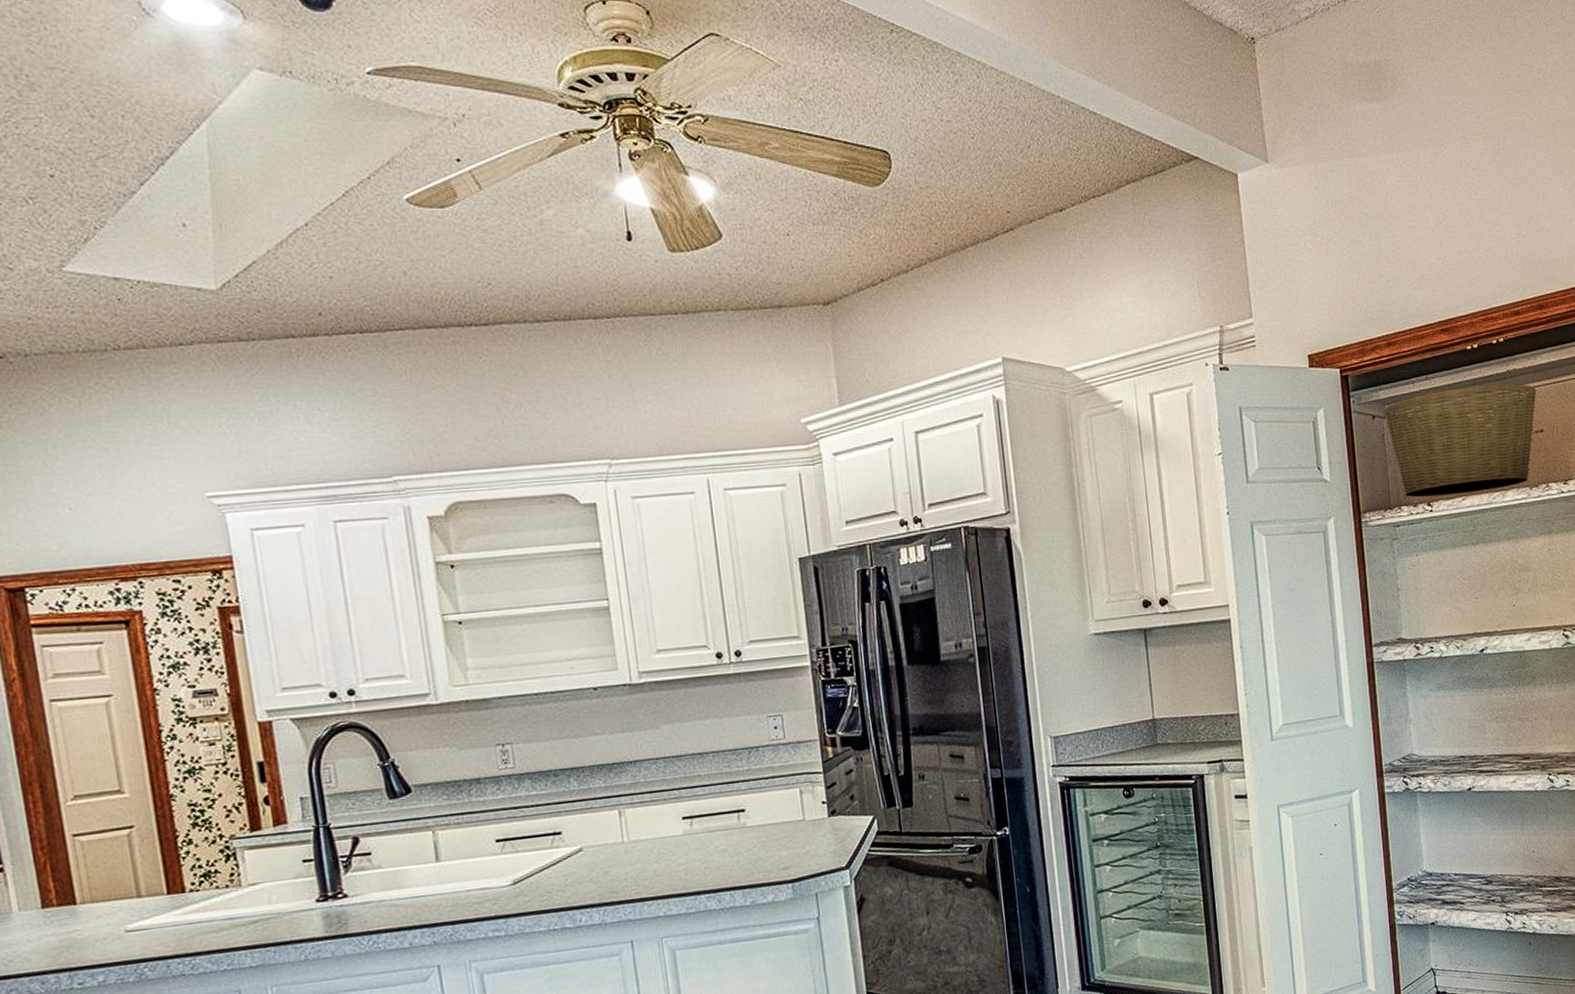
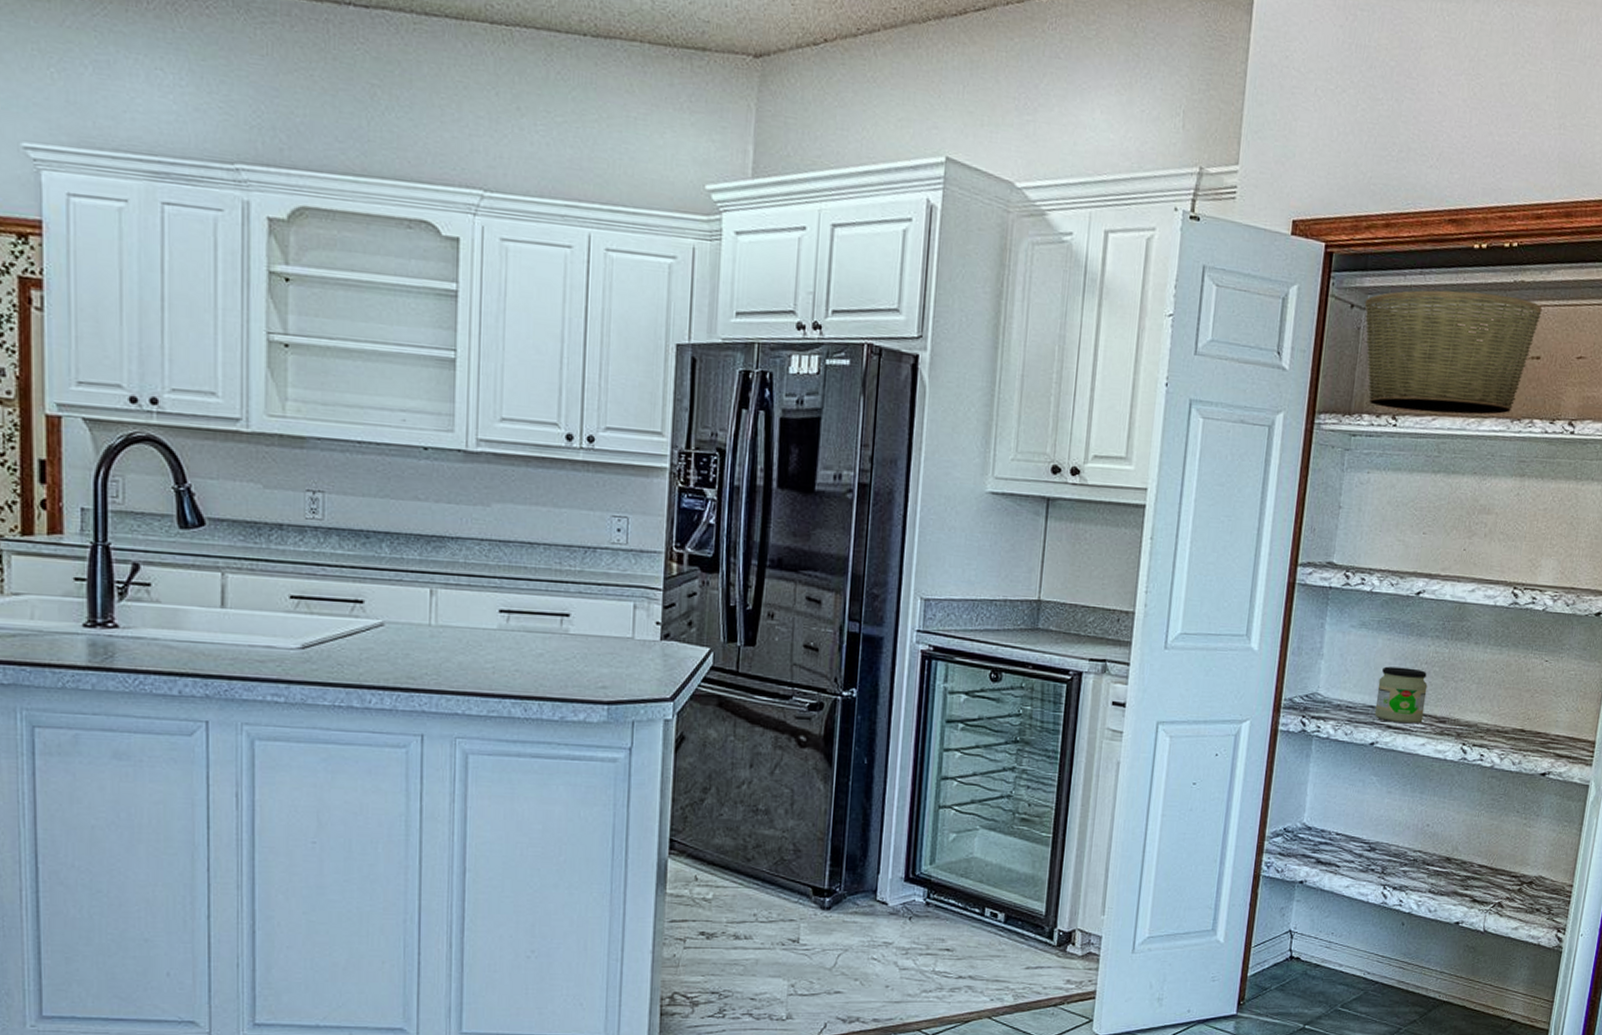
jar: none [1463,716,1510,767] -> present [1374,666,1428,724]

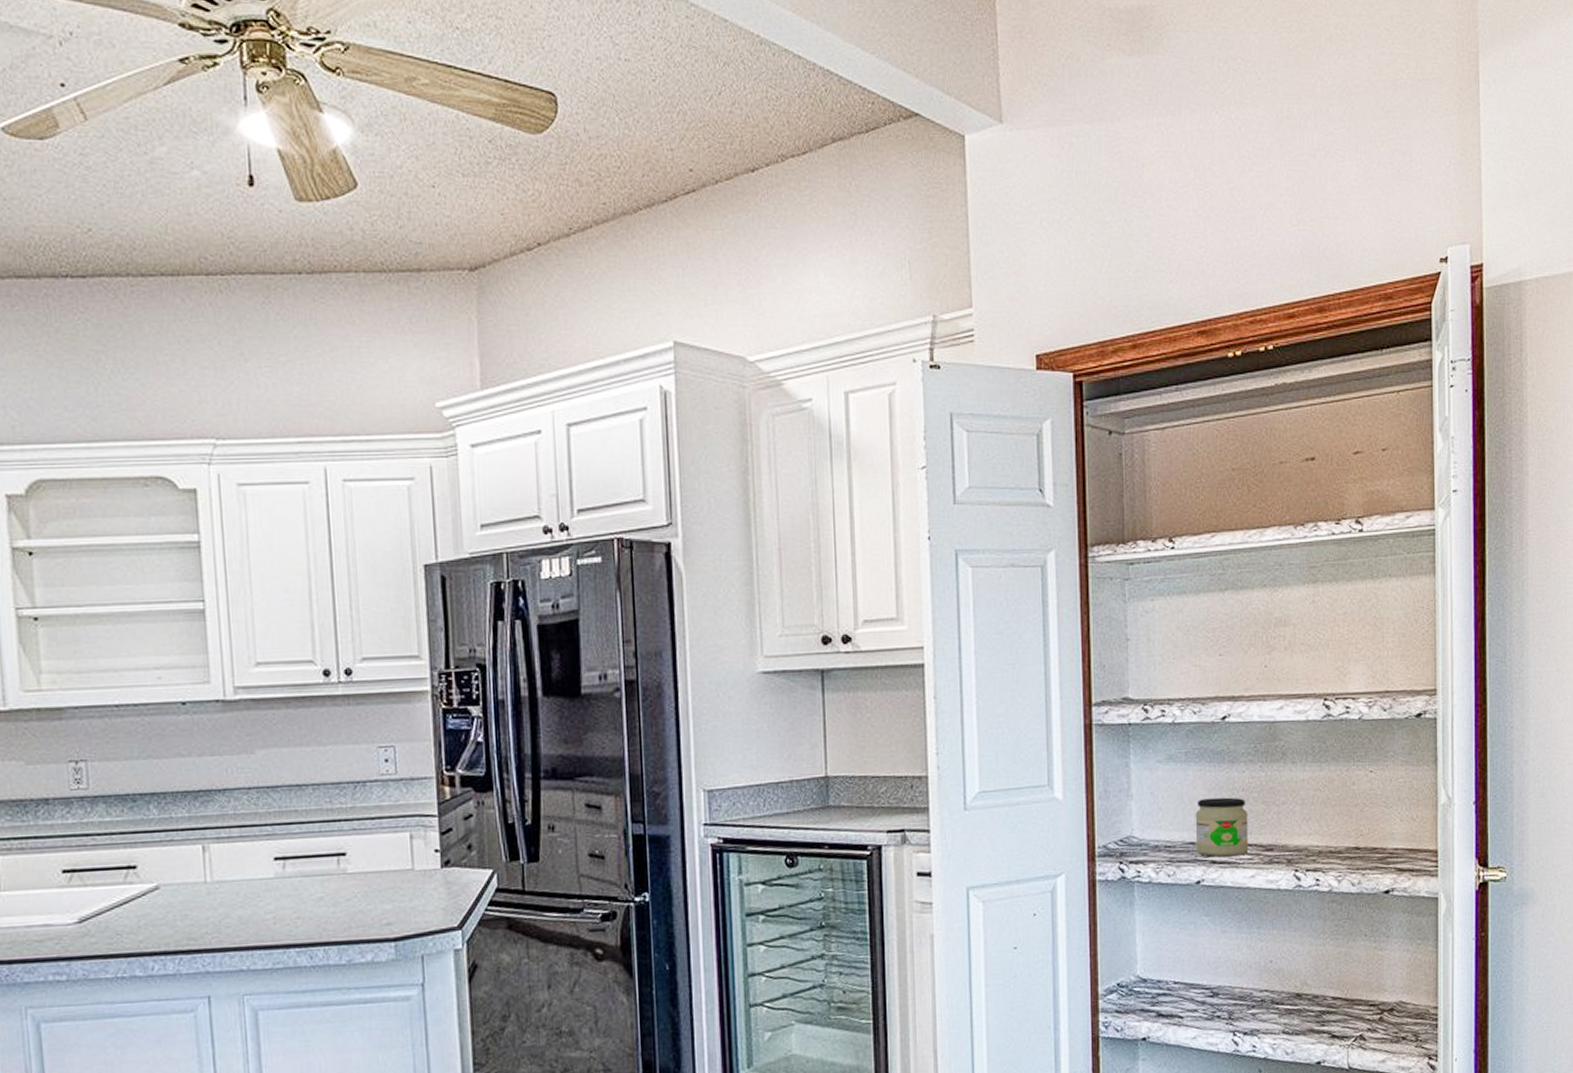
basket: present [1364,290,1543,415] -> none [1122,400,1309,531]

